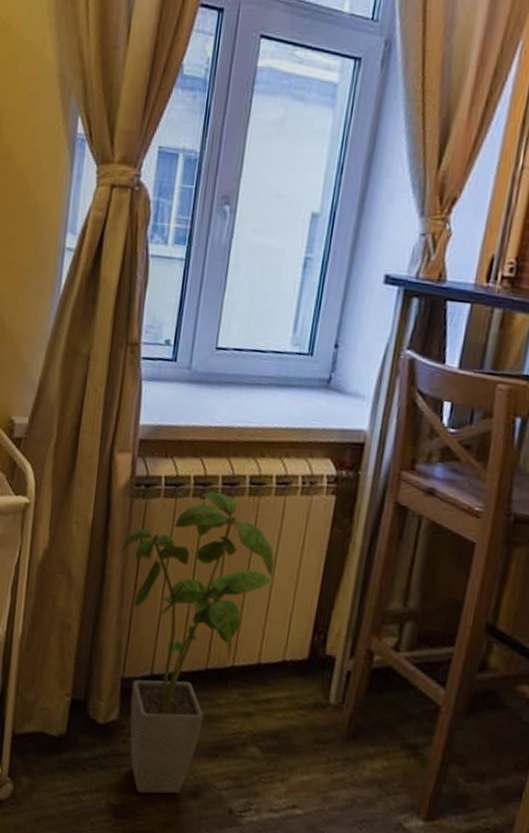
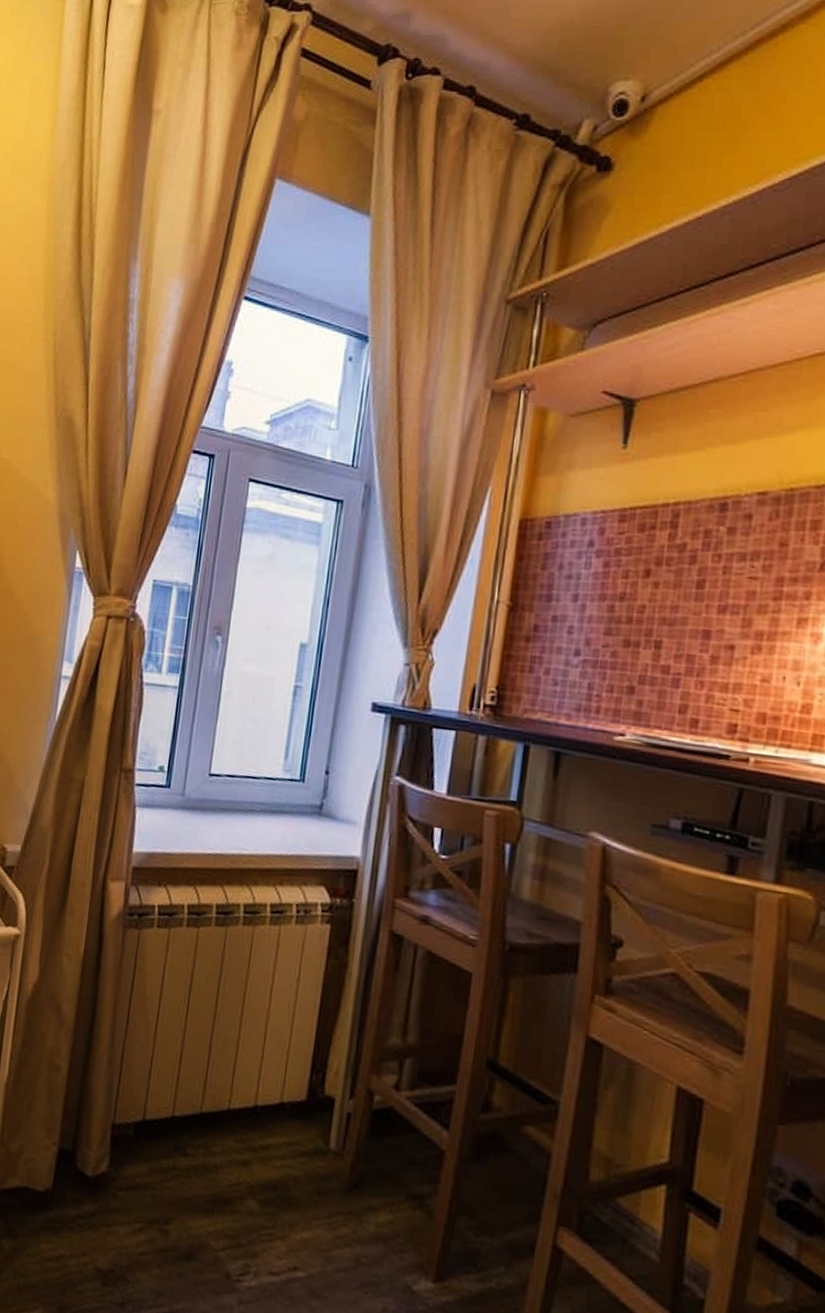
house plant: present [121,491,275,794] -> none [113,921,271,1257]

